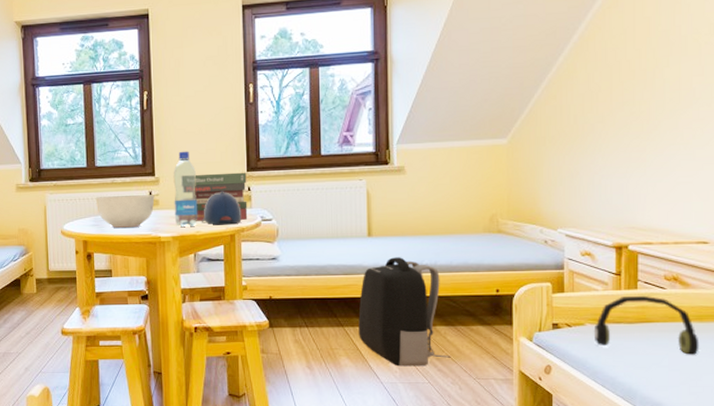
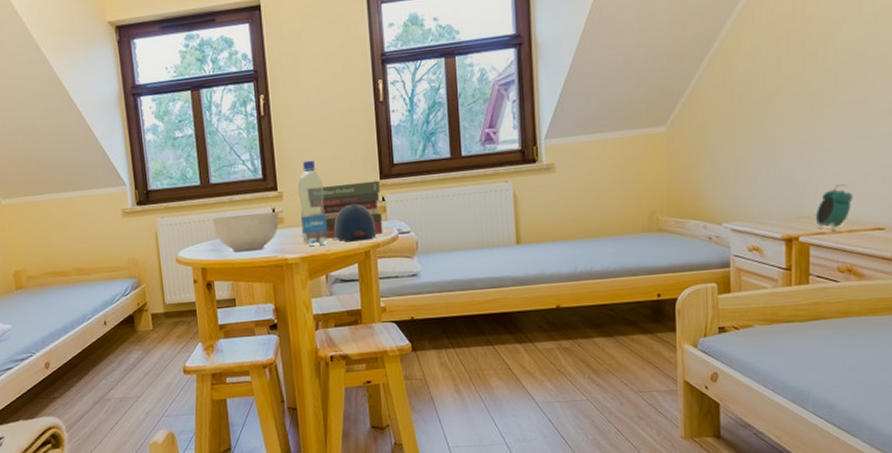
backpack: present [358,257,451,366] -> none [509,265,611,384]
headphones: present [593,295,700,355] -> none [762,290,875,352]
alarm clock: none [643,200,679,241] -> present [815,184,853,231]

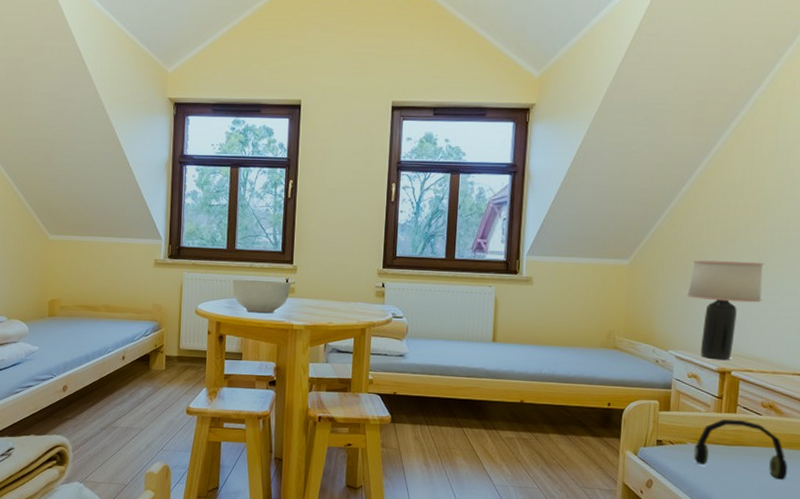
bottle: present [297,160,328,246] -> none [308,242,334,317]
books: present [322,180,383,239] -> none [329,266,382,315]
cap: present [332,203,377,242] -> none [335,285,374,319]
table lamp: none [737,104,829,227] -> present [686,260,764,361]
headphones: none [762,290,875,352] -> present [693,419,788,480]
alarm clock: present [815,184,853,231] -> none [746,331,779,370]

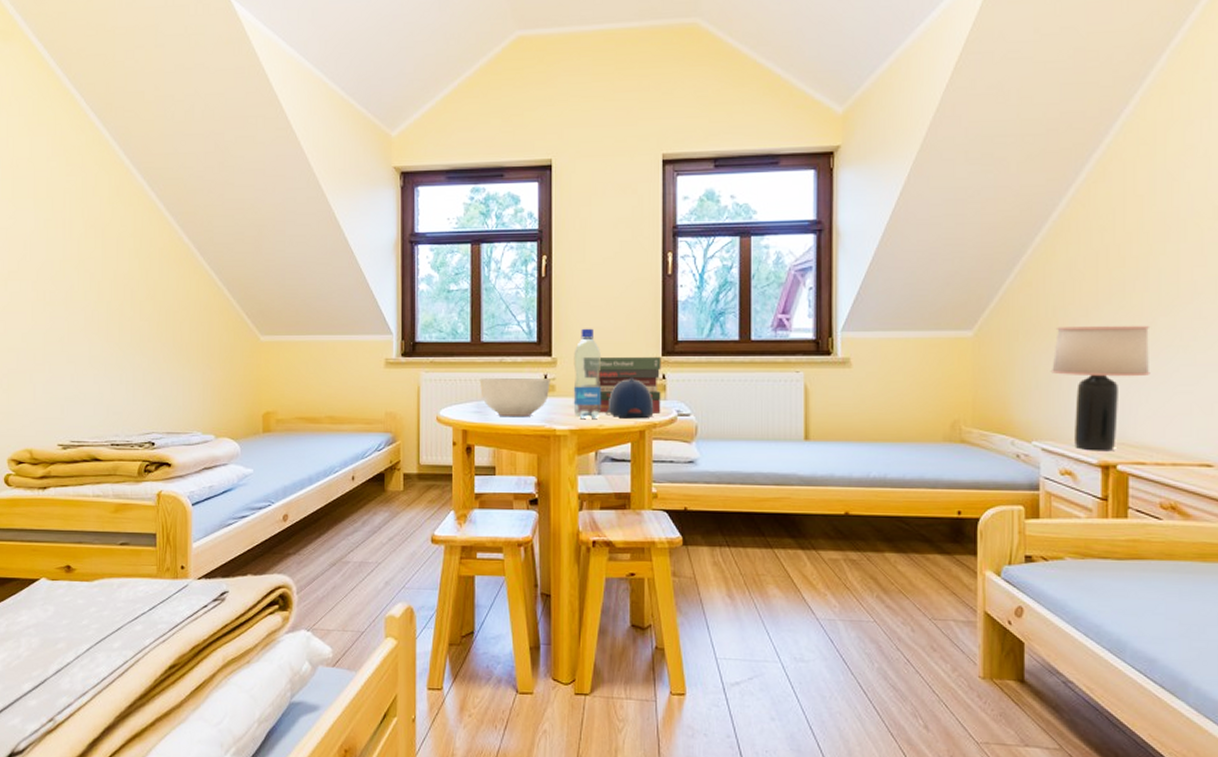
bottle: none [308,242,334,317] -> present [573,328,602,418]
books: none [329,266,382,315] -> present [599,356,662,413]
cap: none [335,285,374,319] -> present [606,378,654,419]
headphones: present [693,419,788,480] -> none [1074,525,1203,602]

